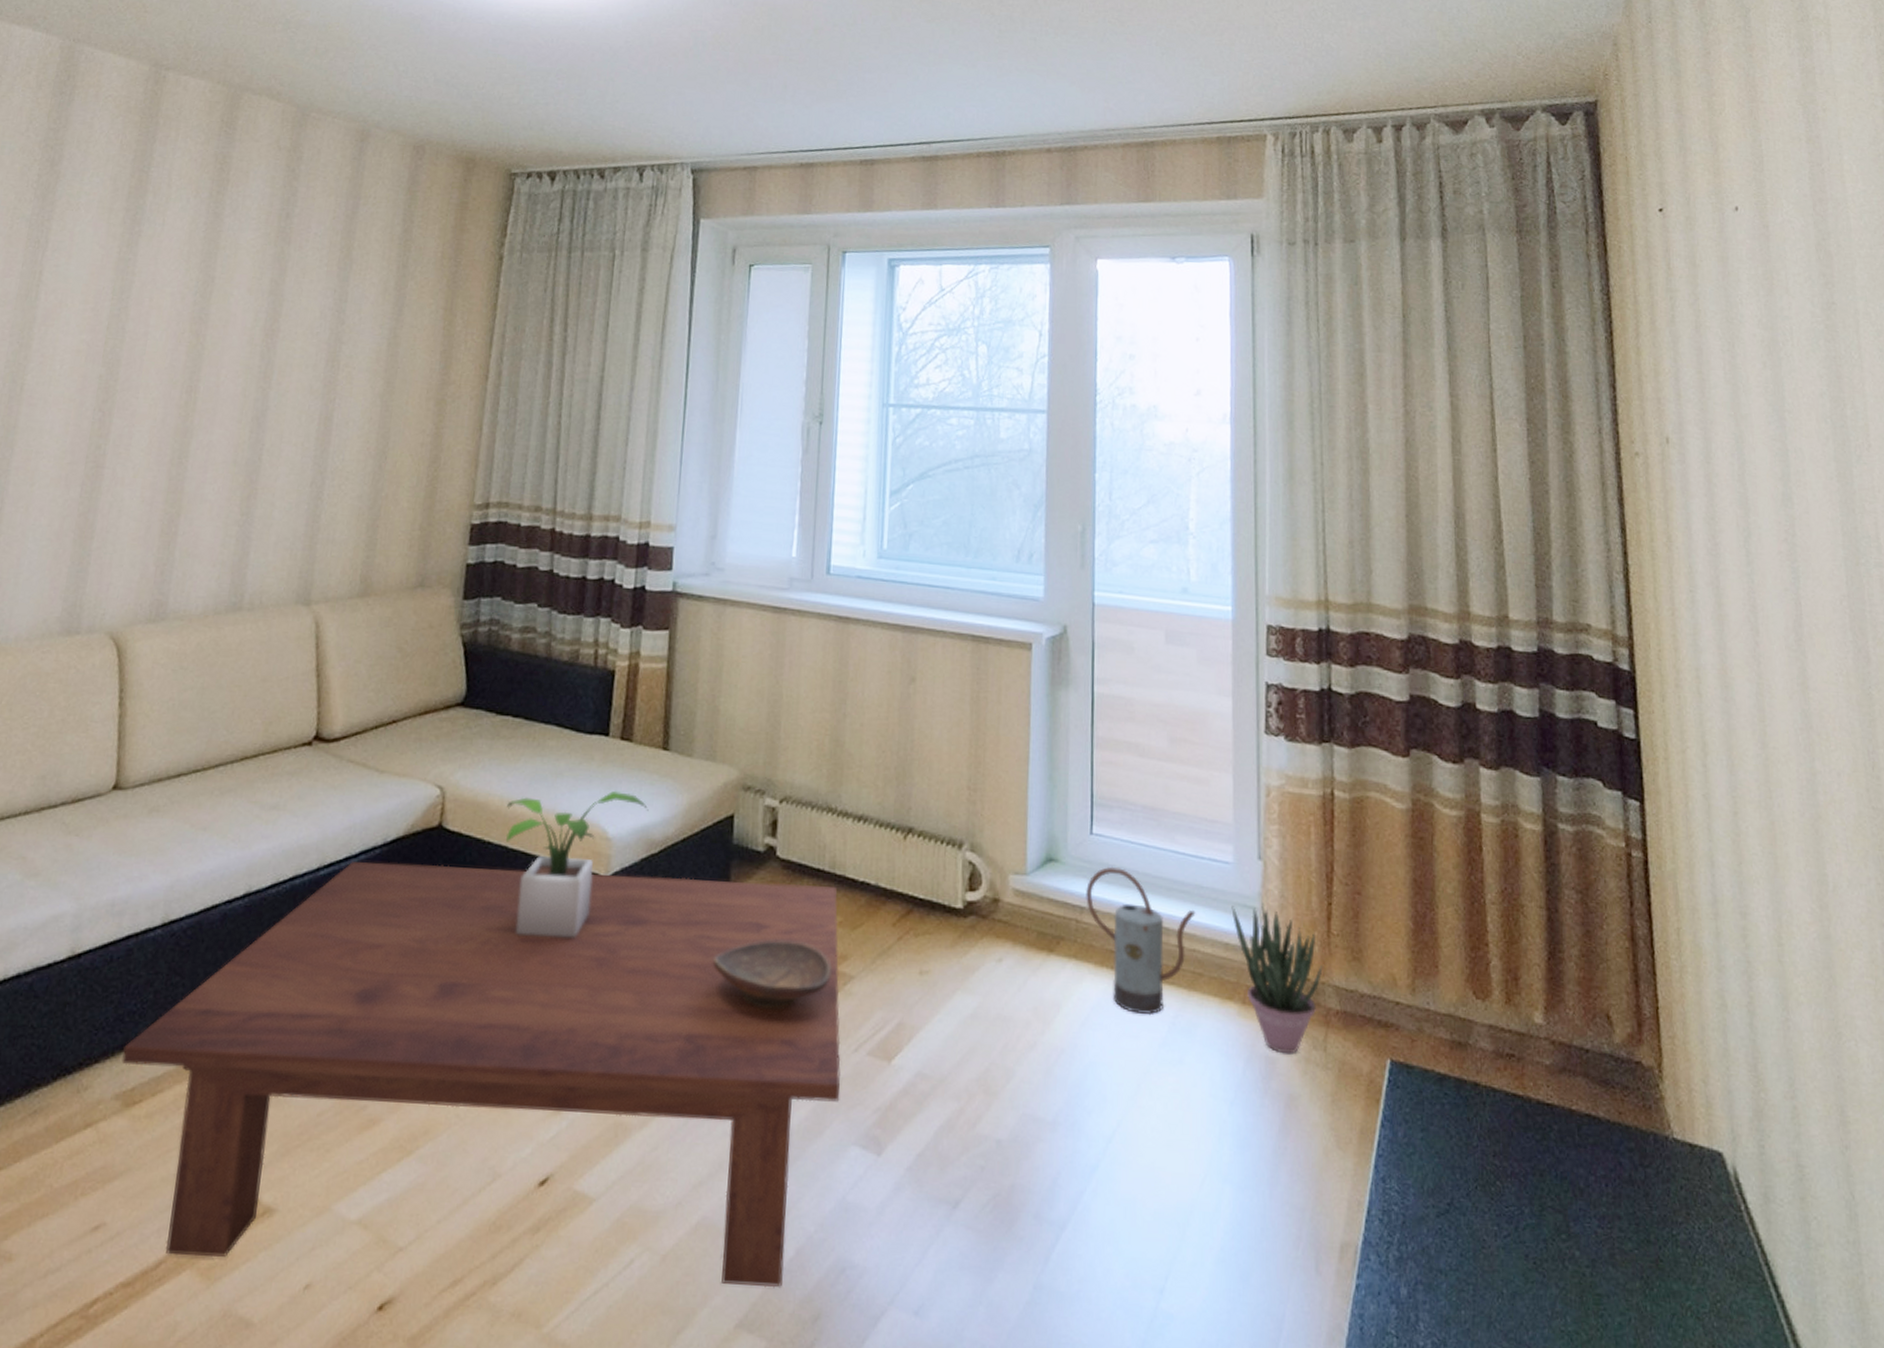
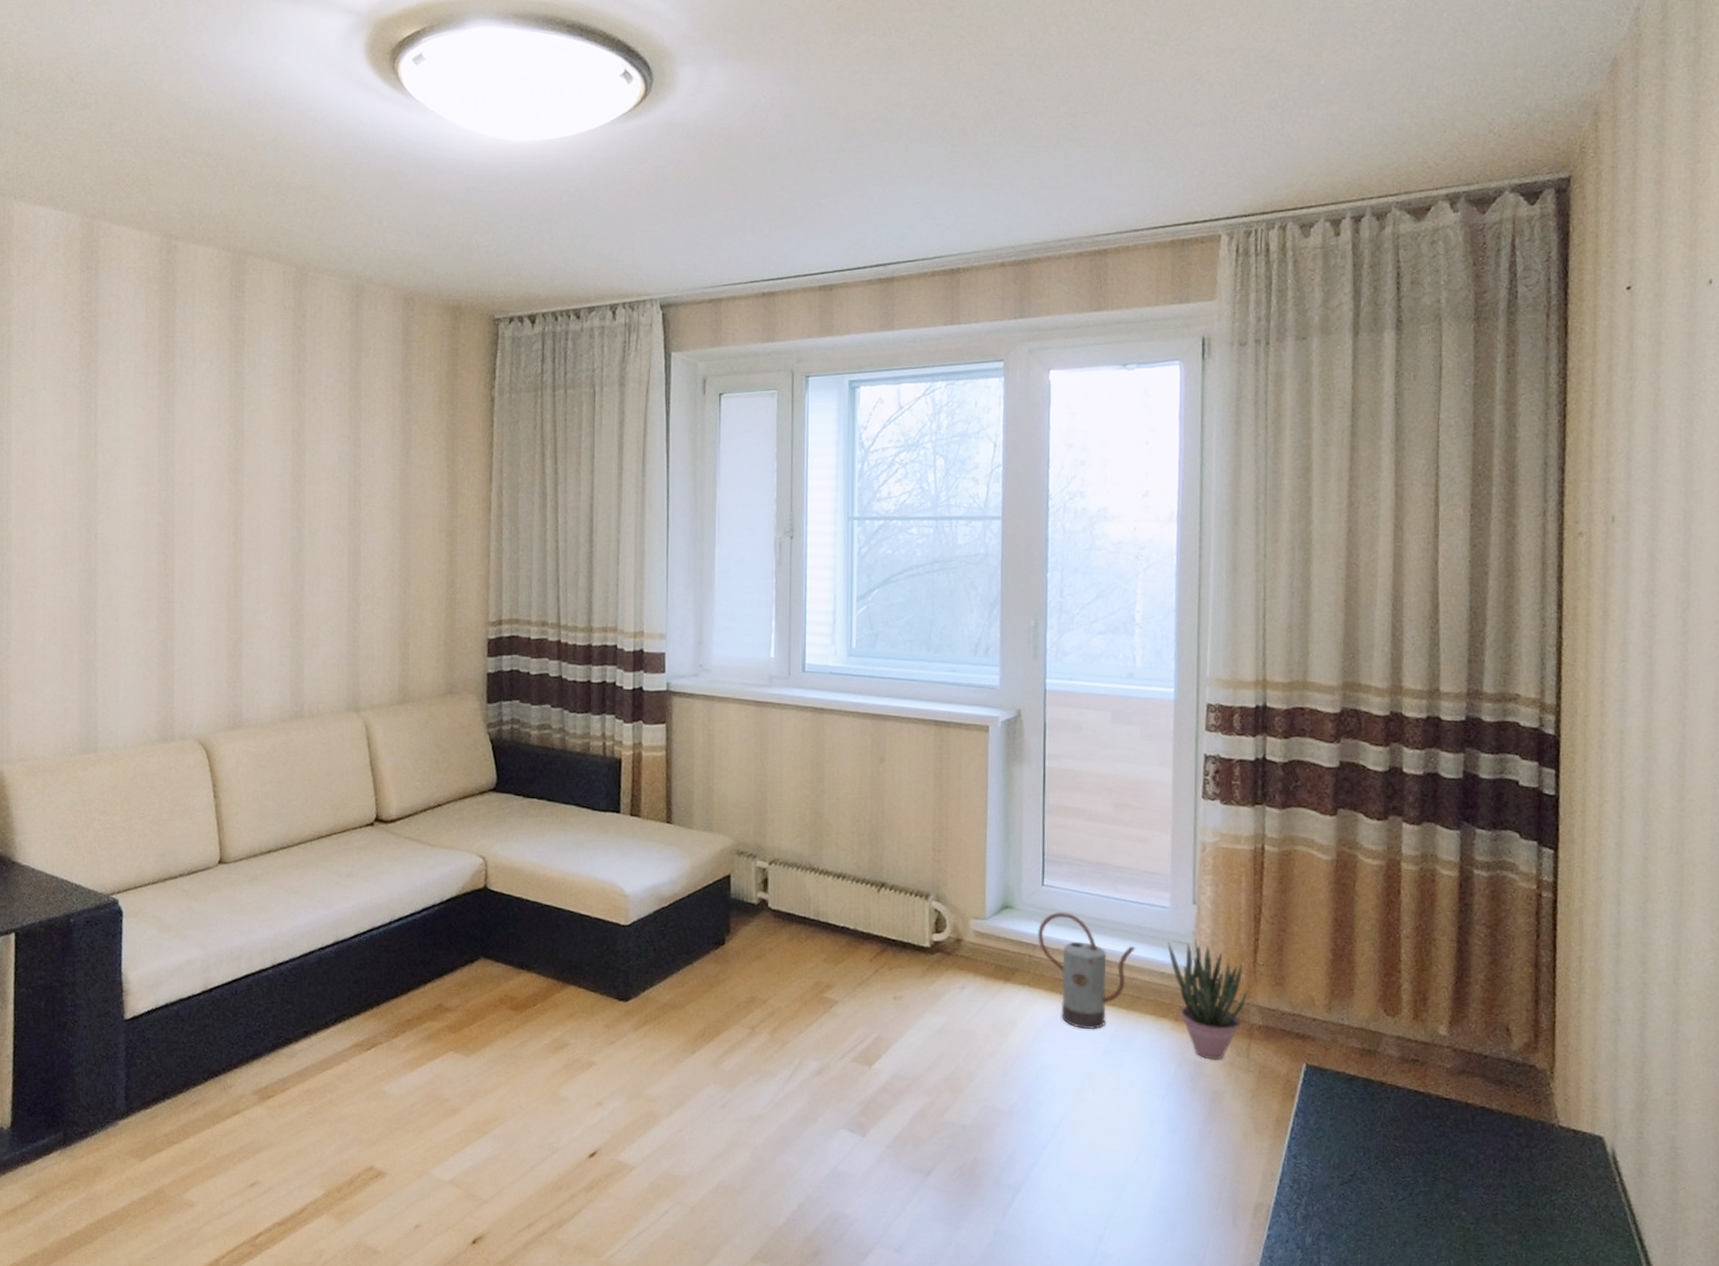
coffee table: present [122,862,841,1289] -> none [255,916,830,1232]
potted plant: present [505,790,649,938] -> none [539,857,658,974]
decorative bowl: present [713,940,832,1009] -> none [720,973,819,1026]

